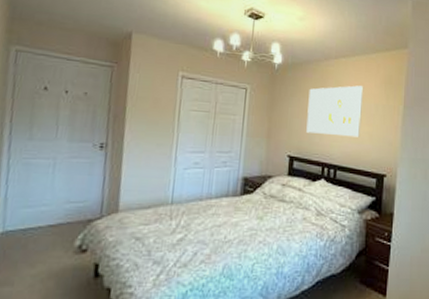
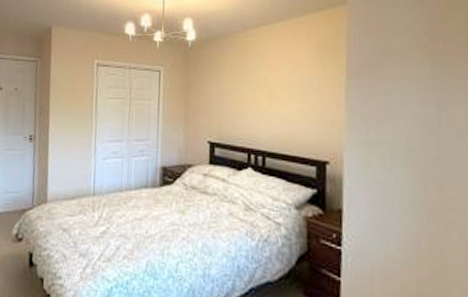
wall art: present [306,85,364,138] -> none [227,56,293,117]

